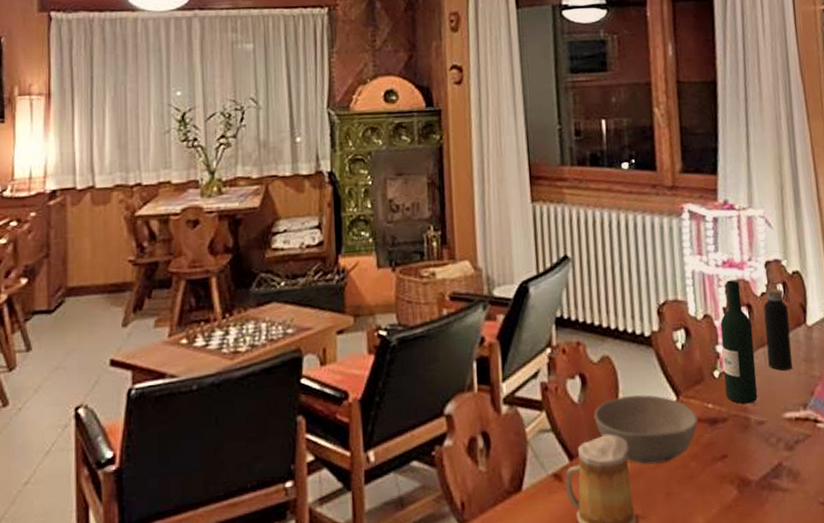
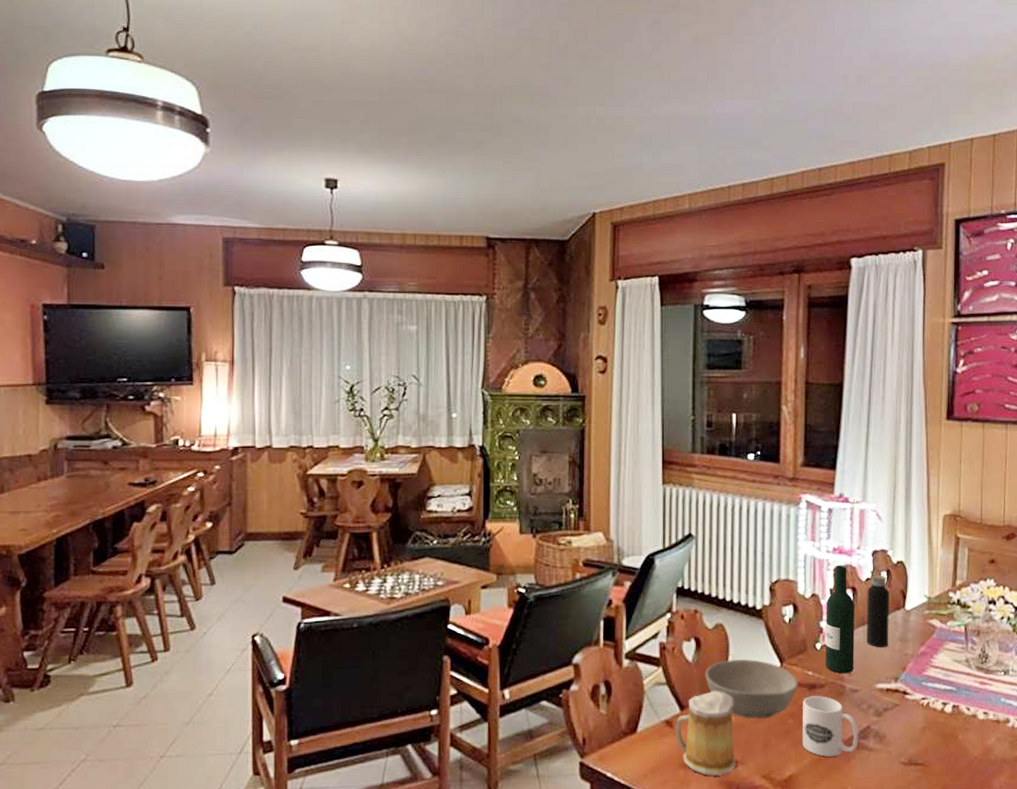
mug: none [705,431,771,503] -> present [803,696,858,757]

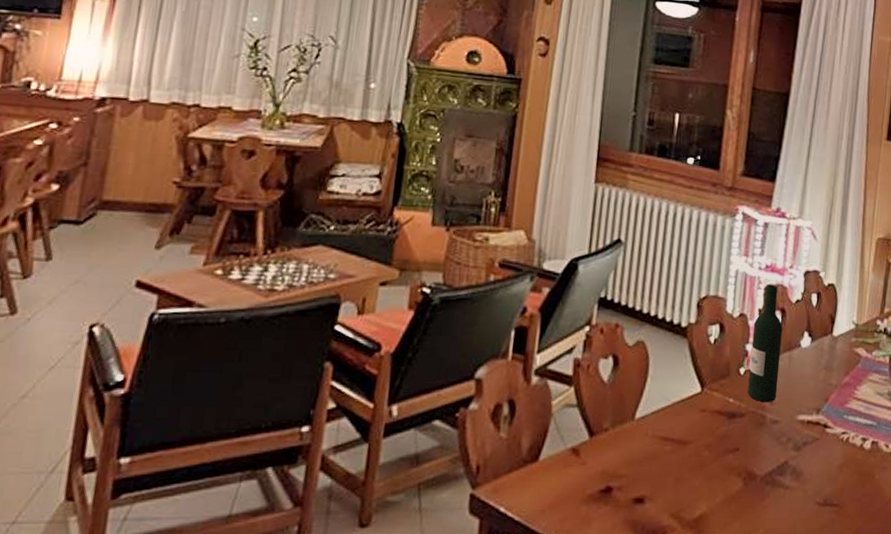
mug: present [675,690,736,776] -> none [581,415,648,513]
bowl: present [705,659,799,719] -> none [620,382,718,449]
mug: present [803,696,858,757] -> none [716,426,776,494]
water bottle: present [867,570,889,647] -> none [791,292,818,375]

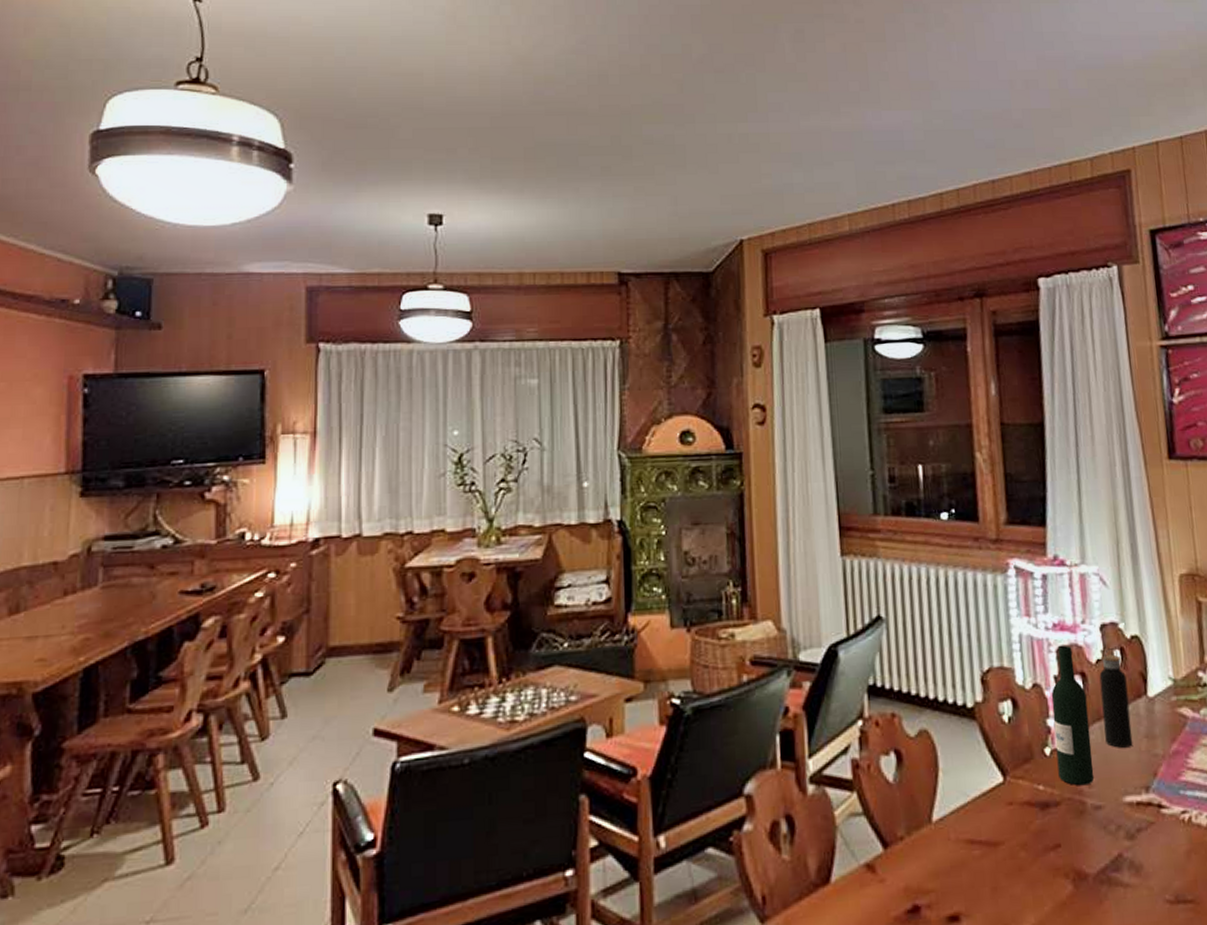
water bottle: none [791,292,818,375] -> present [1099,648,1133,748]

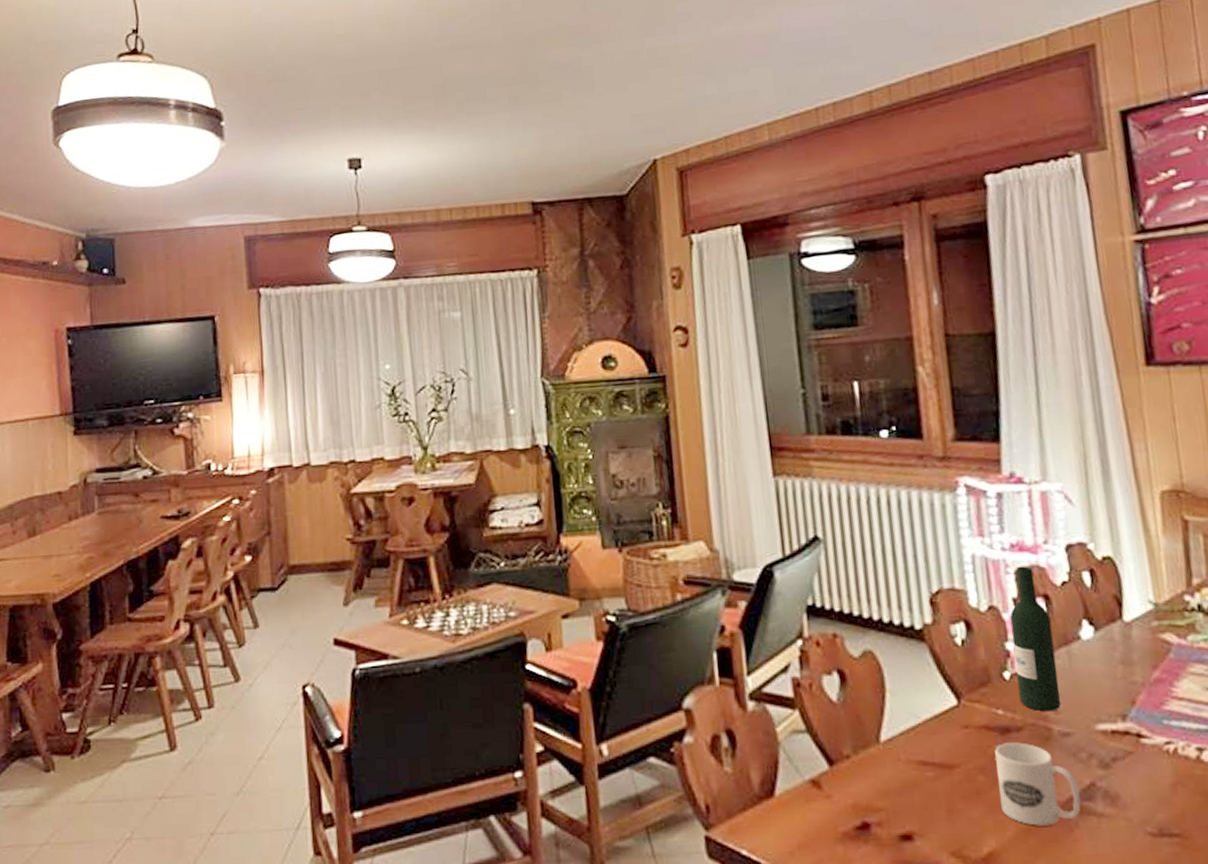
mug: none [1035,817,1110,900] -> present [995,742,1081,826]
water bottle: present [1099,648,1133,748] -> none [1065,570,1107,674]

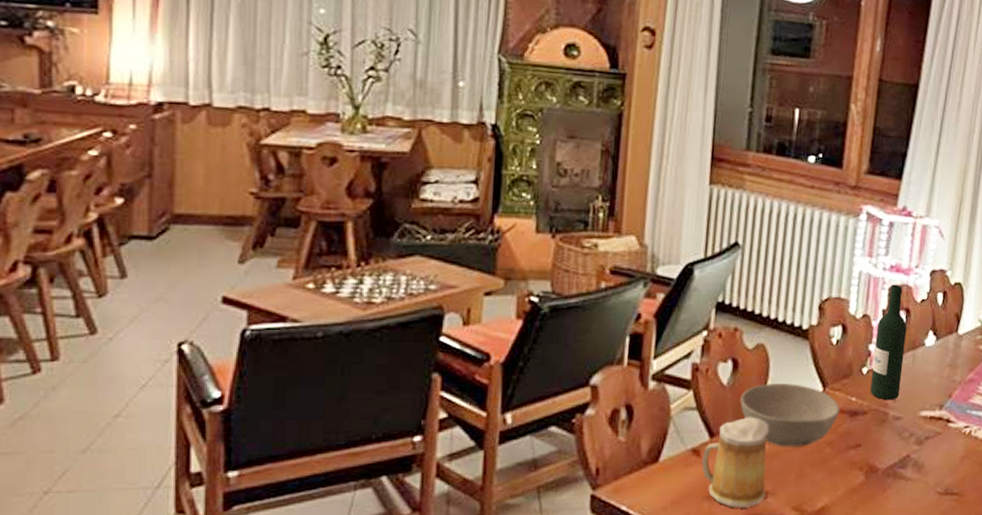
mug: none [824,738,913,853] -> present [702,416,769,508]
bowl: none [856,696,986,776] -> present [740,384,840,447]
mug: present [995,742,1081,826] -> none [838,423,898,487]

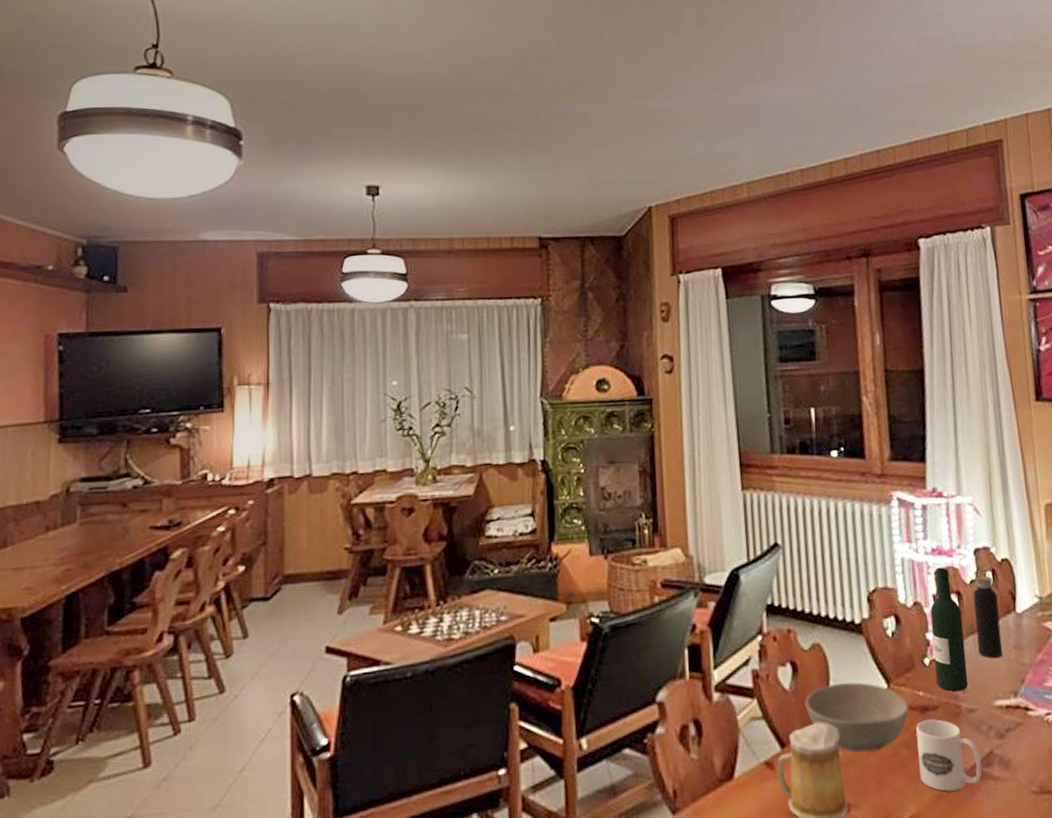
mug: none [838,423,898,487] -> present [916,719,982,792]
water bottle: none [915,291,944,373] -> present [973,570,1003,658]

